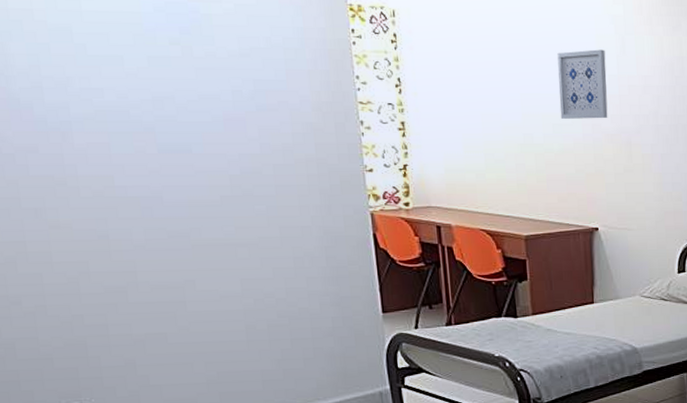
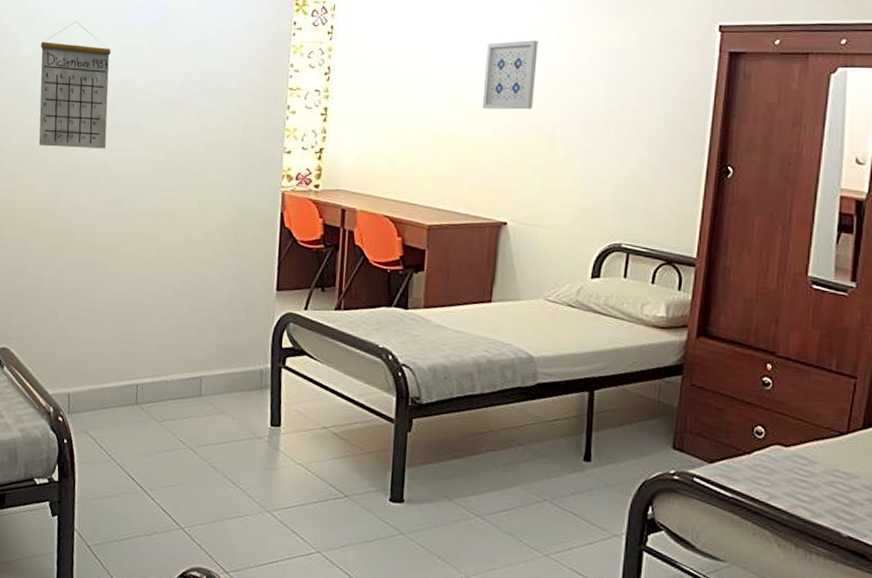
calendar: none [38,27,155,176] -> present [38,22,111,149]

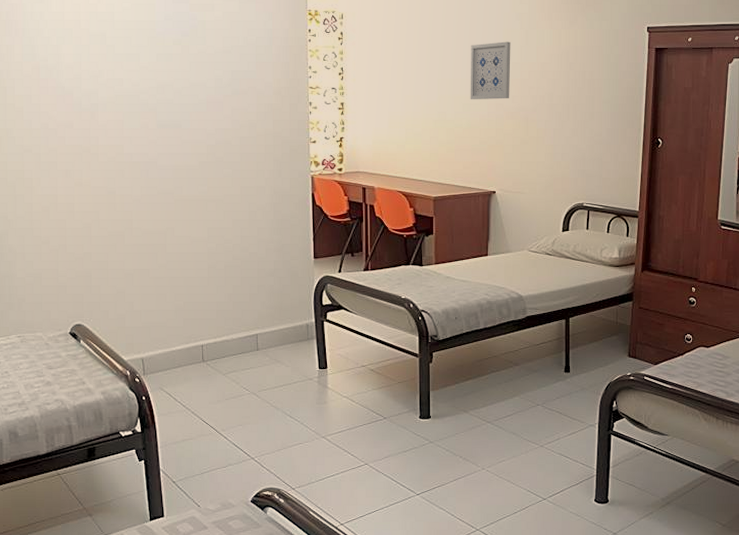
calendar: present [38,22,111,149] -> none [81,32,153,146]

